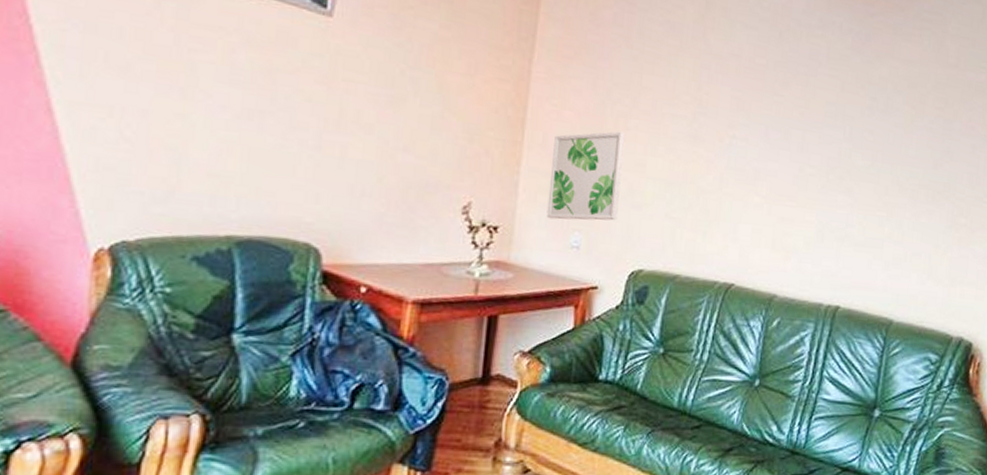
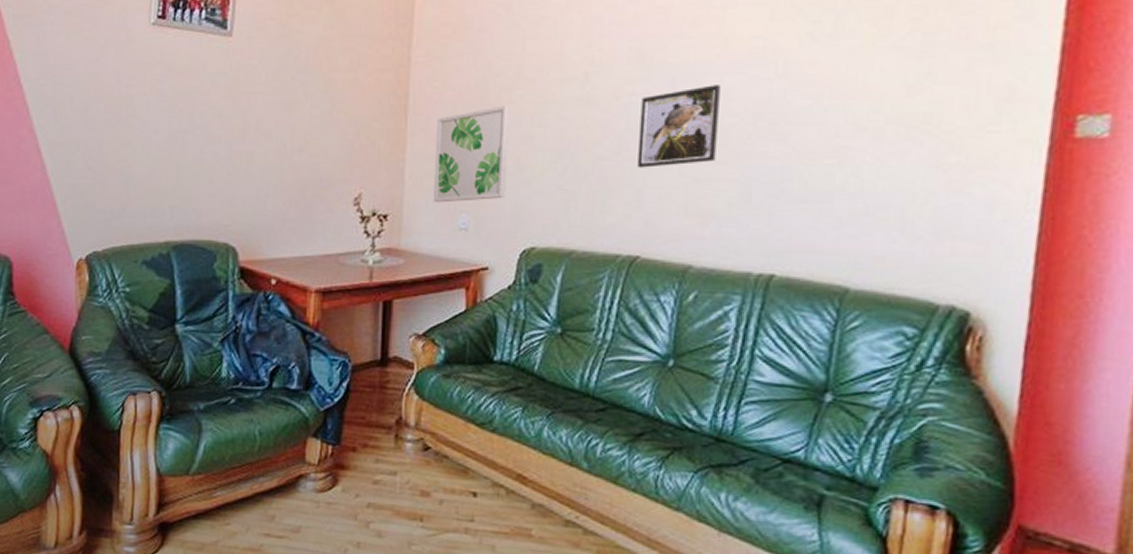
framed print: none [735,138,803,205] -> present [637,85,721,168]

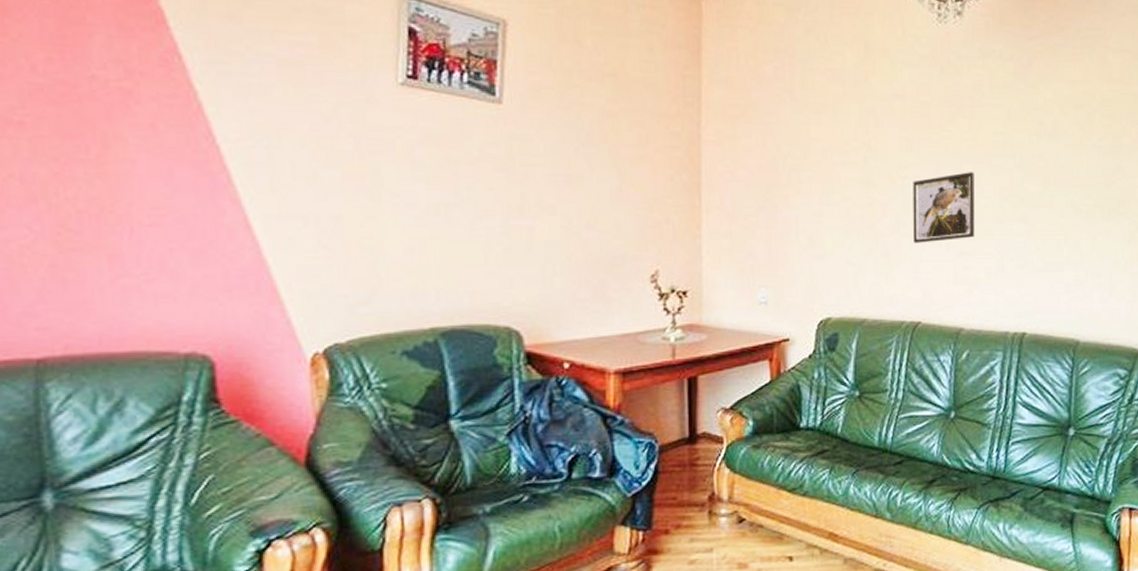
wall art: present [433,105,511,203] -> none [731,184,801,278]

